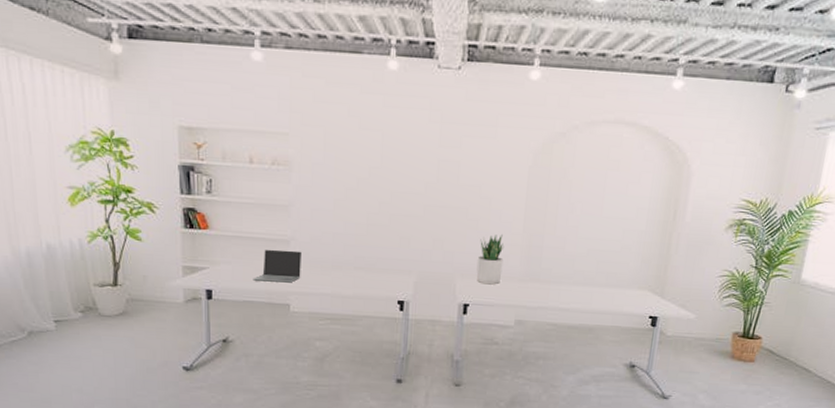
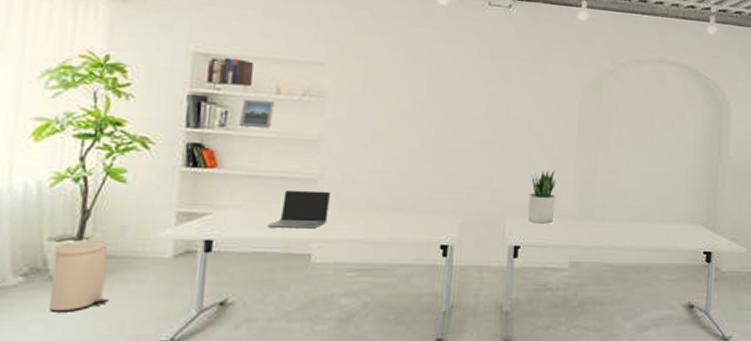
pedal bin: none [99,287,142,341] -> present [49,241,109,312]
books: none [192,130,228,157] -> present [207,57,253,86]
picture frame: none [223,168,248,194] -> present [240,99,274,128]

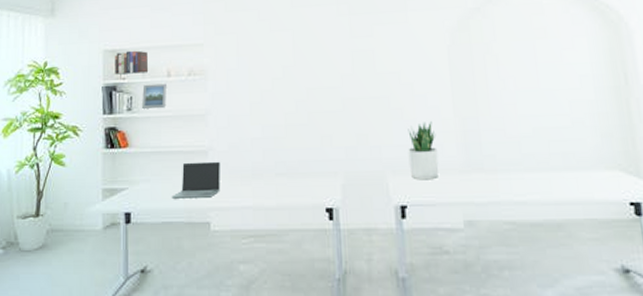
pedal bin: present [49,241,109,312] -> none [20,217,60,279]

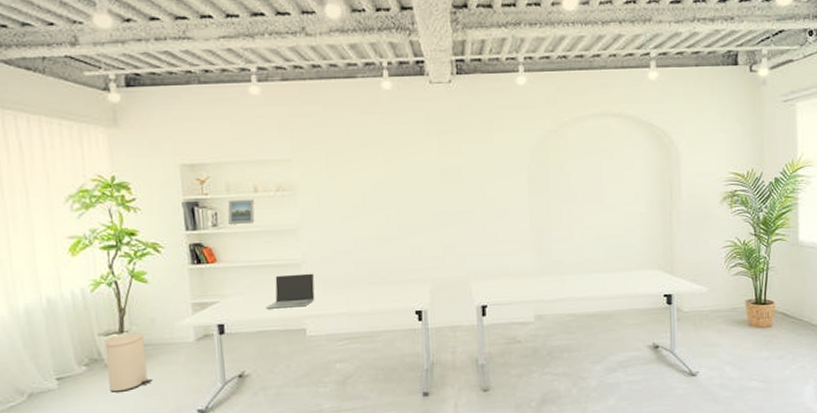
pedal bin: none [20,217,60,279] -> present [104,333,153,392]
books: present [115,50,148,75] -> none [194,165,232,190]
planter: present [408,122,439,180] -> none [489,233,516,284]

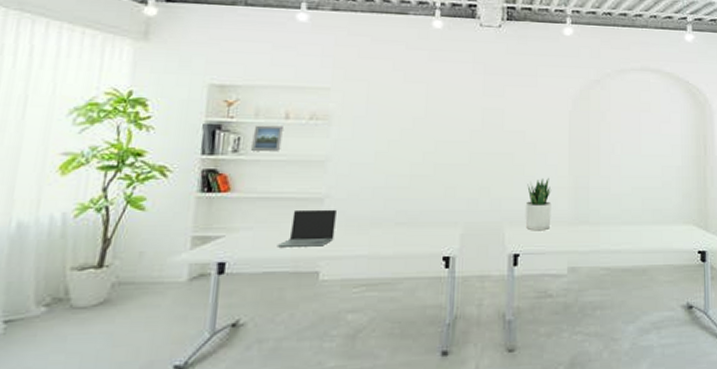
pedal bin: present [104,333,153,392] -> none [69,268,126,341]
planter: none [489,233,516,284] -> present [525,178,552,231]

